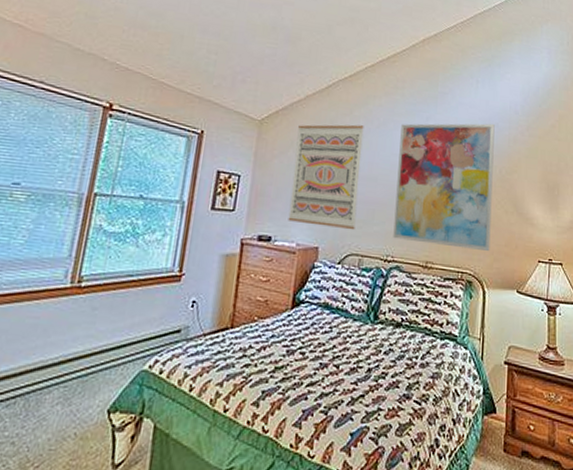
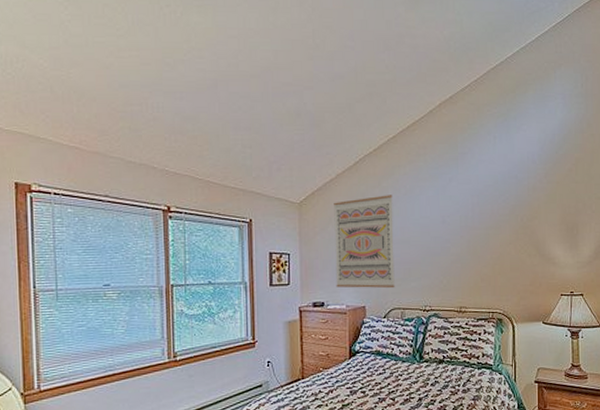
wall art: present [393,123,495,252] -> none [427,177,516,292]

